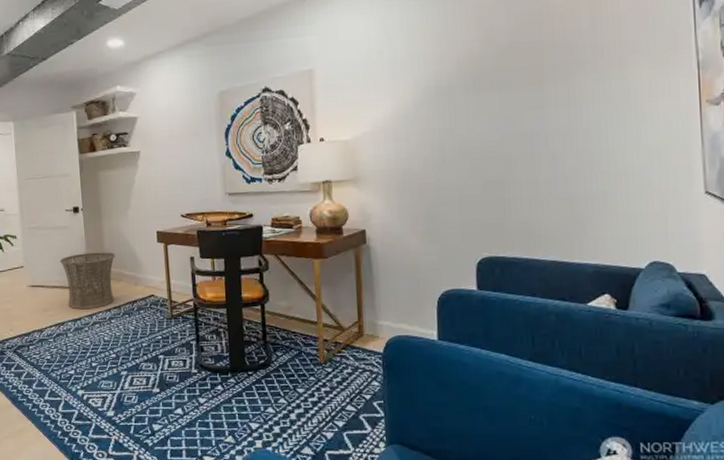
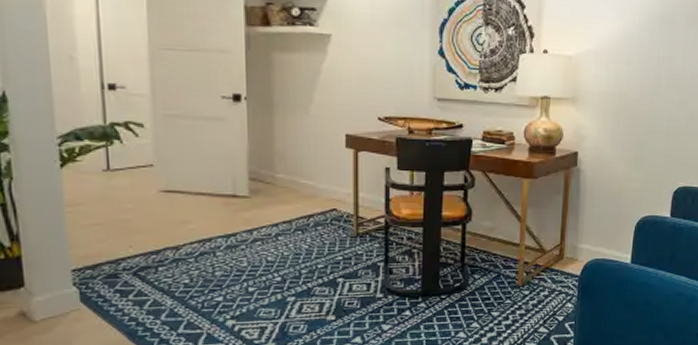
basket: present [60,252,116,310] -> none [209,153,290,224]

